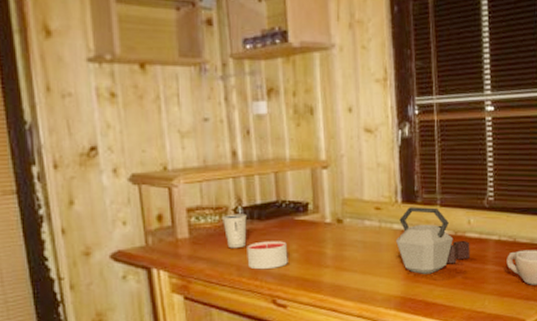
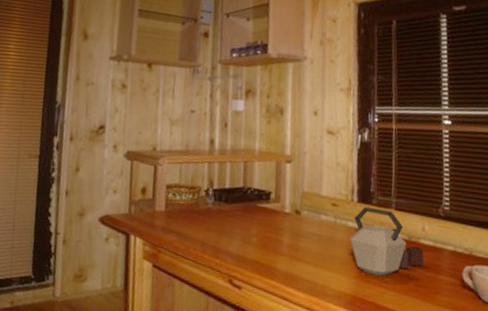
dixie cup: present [221,214,247,249] -> none [194,194,216,226]
candle: present [247,241,288,270] -> none [211,222,248,250]

